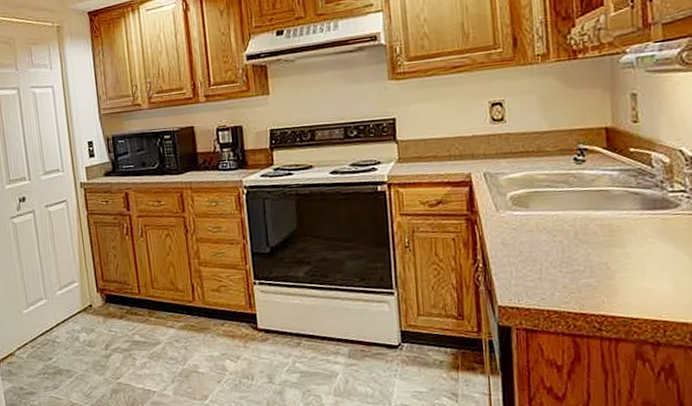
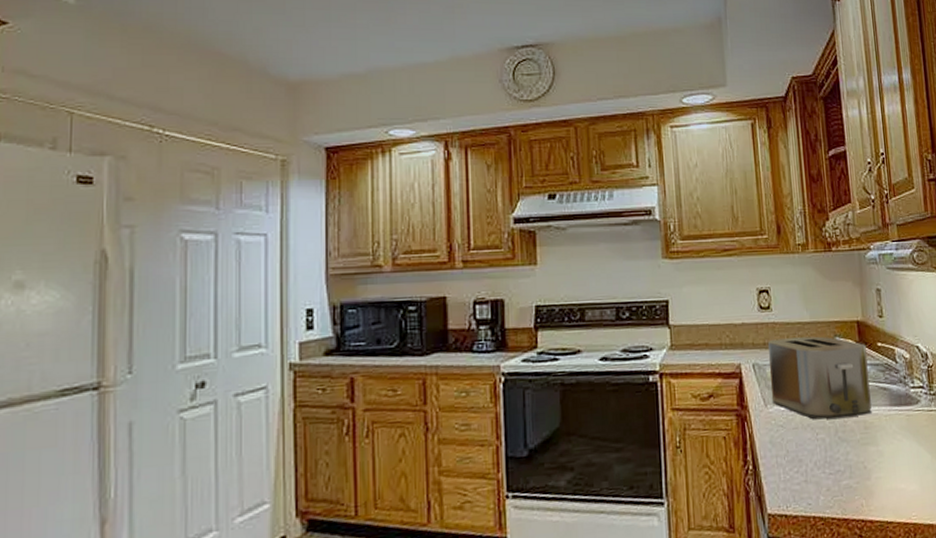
toaster: none [500,144,619,224] -> present [767,336,872,420]

